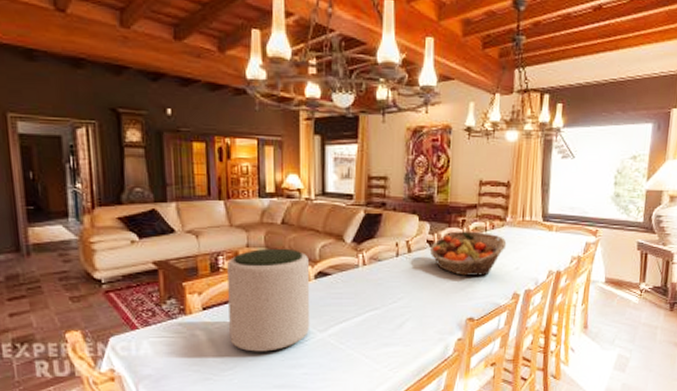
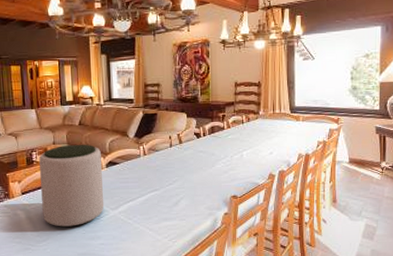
fruit basket: present [429,231,507,276] -> none [196,124,261,161]

